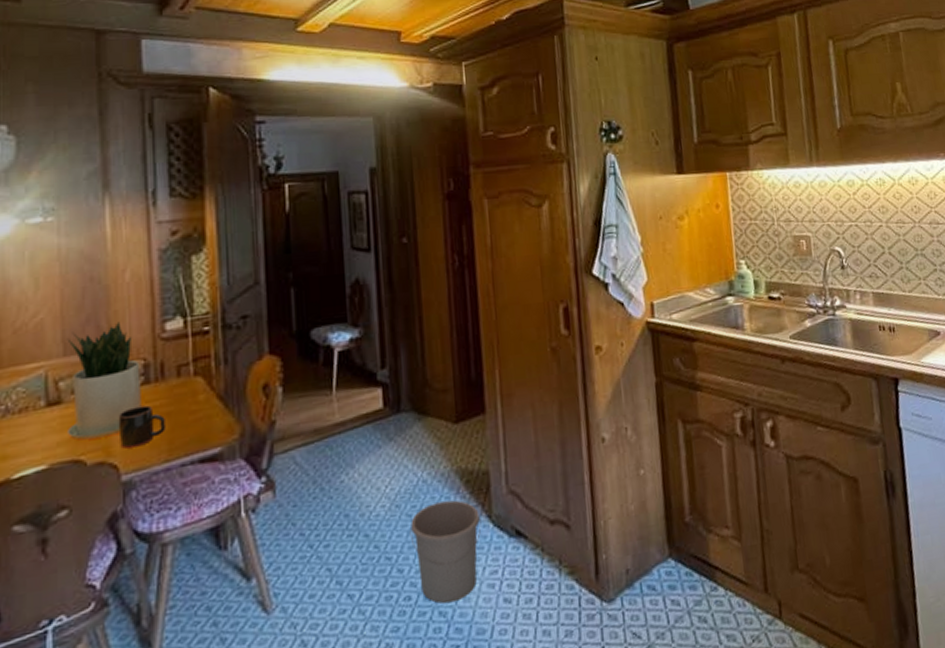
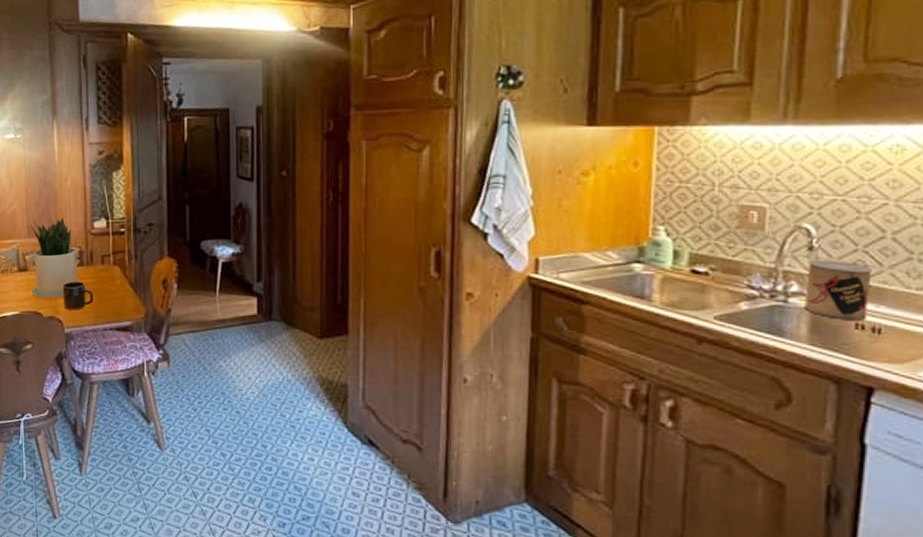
bucket: present [409,500,482,604] -> none [274,400,337,483]
tin can: none [843,275,885,325] -> present [805,259,872,321]

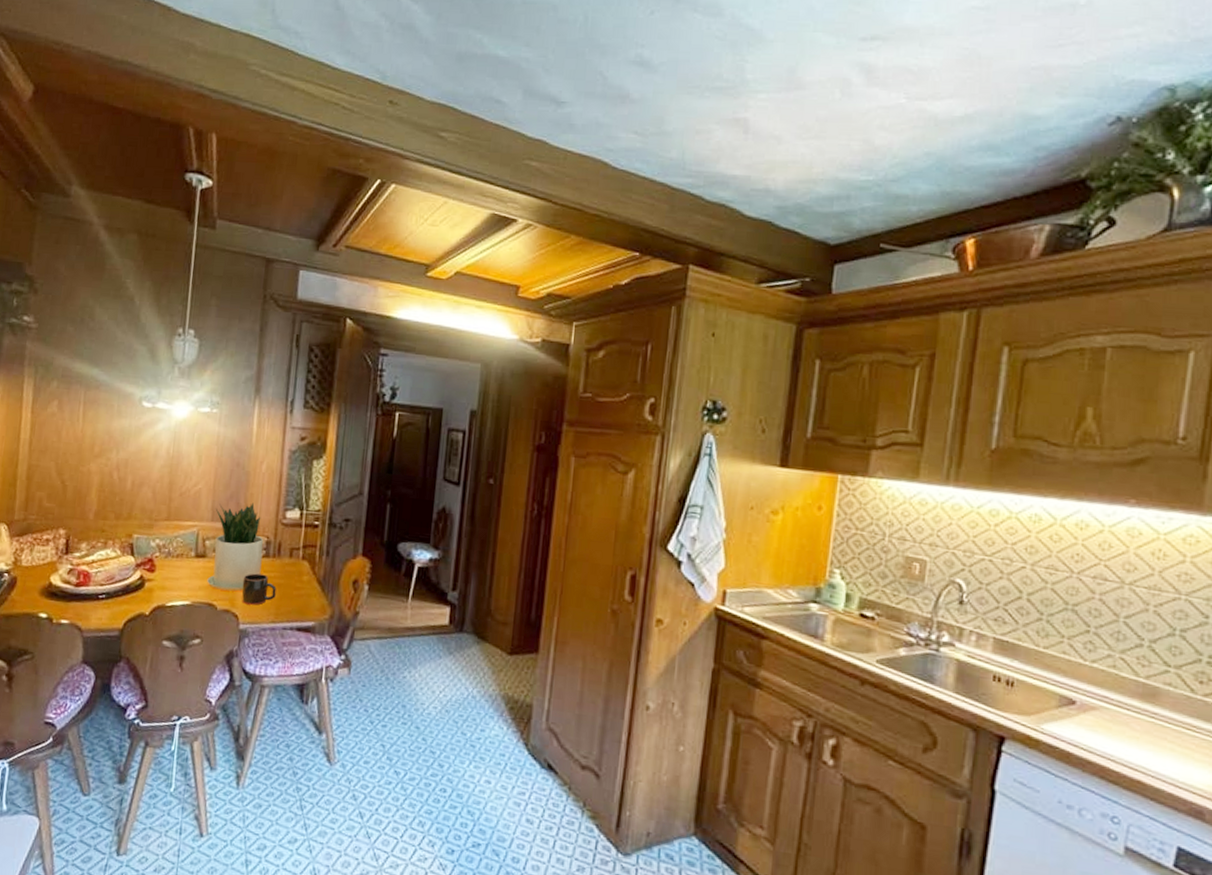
tin can: present [805,259,872,321] -> none [953,613,1010,674]

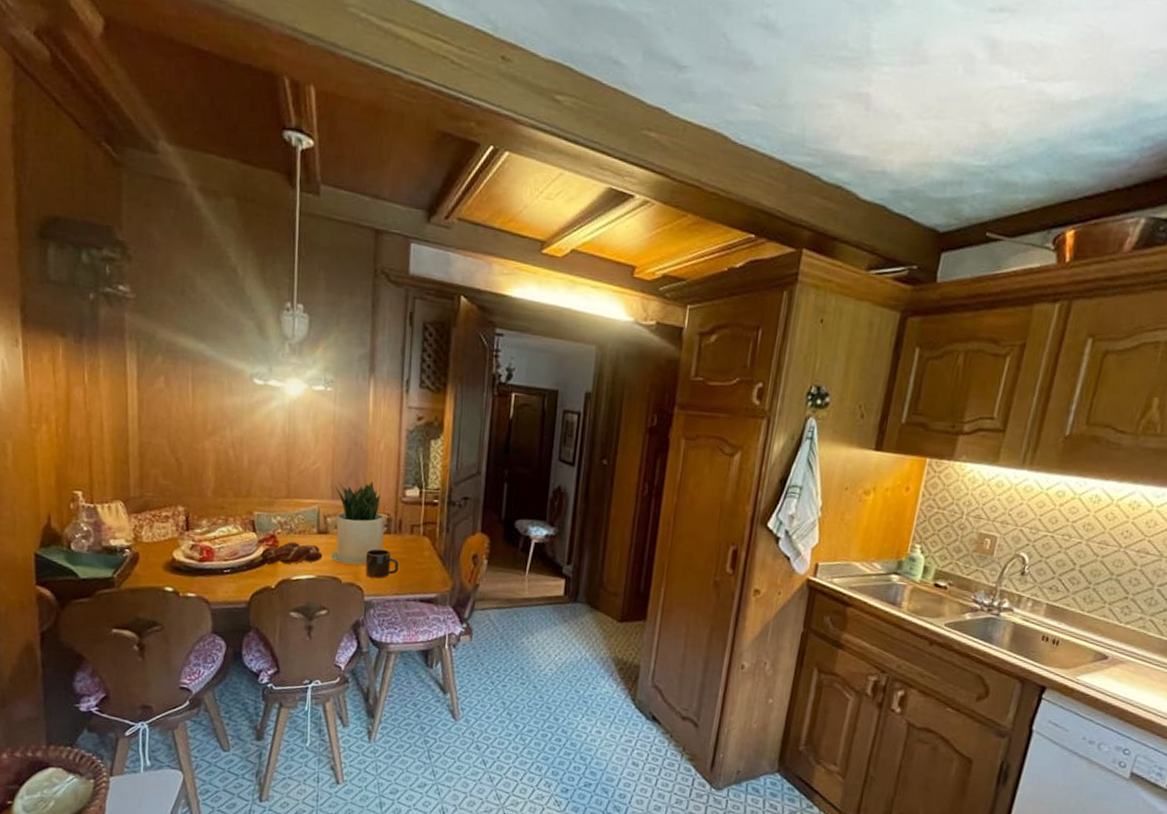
bread loaf: none [137,565,199,590] -> present [261,542,323,565]

